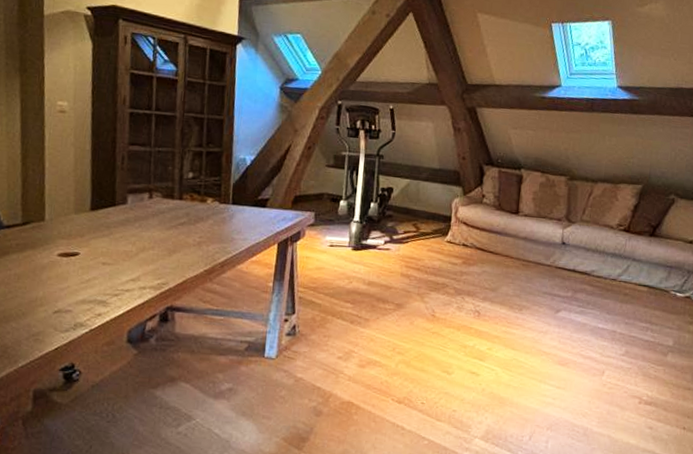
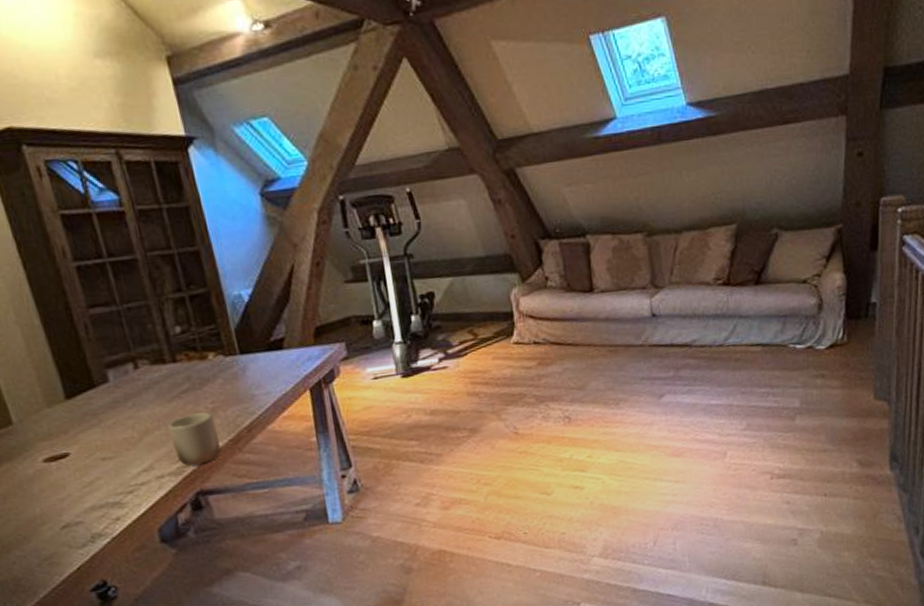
mug: none [160,242,198,285] -> present [167,412,221,466]

